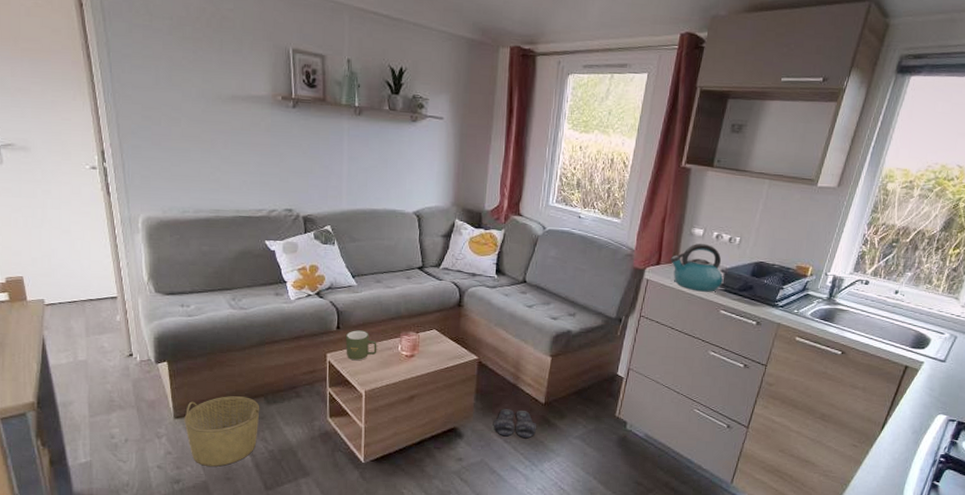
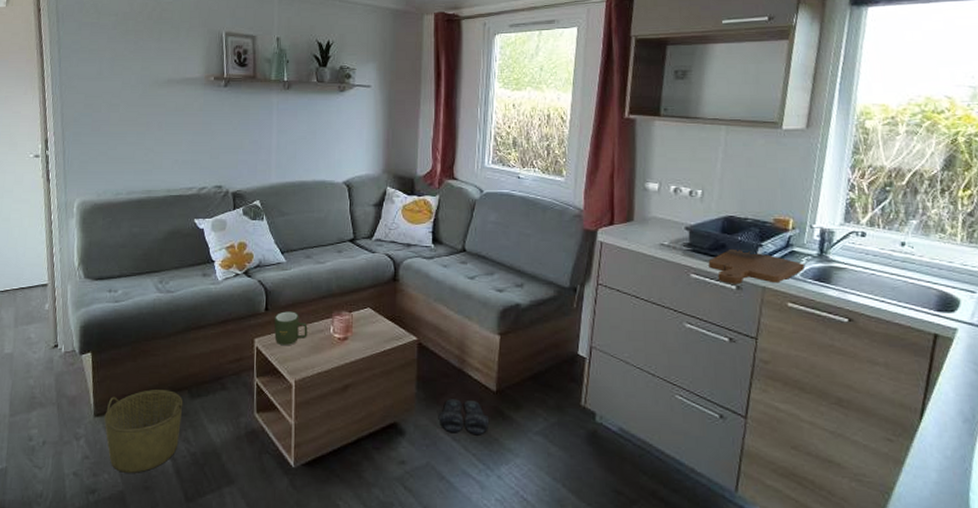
kettle: present [671,243,723,293] -> none [625,198,689,255]
cutting board: none [736,290,816,321] -> present [708,248,805,284]

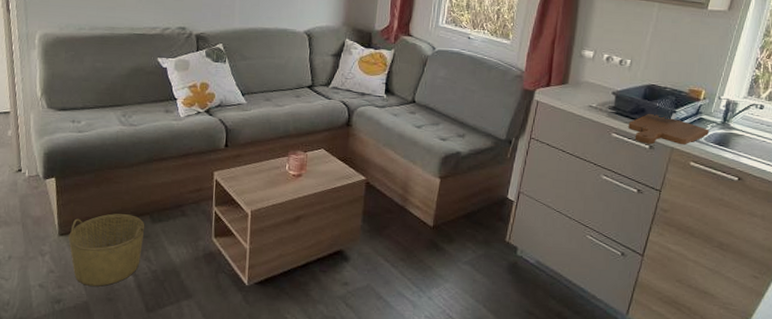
mug: present [274,311,308,346] -> none [233,148,265,180]
slippers: present [439,399,488,436] -> none [381,231,424,263]

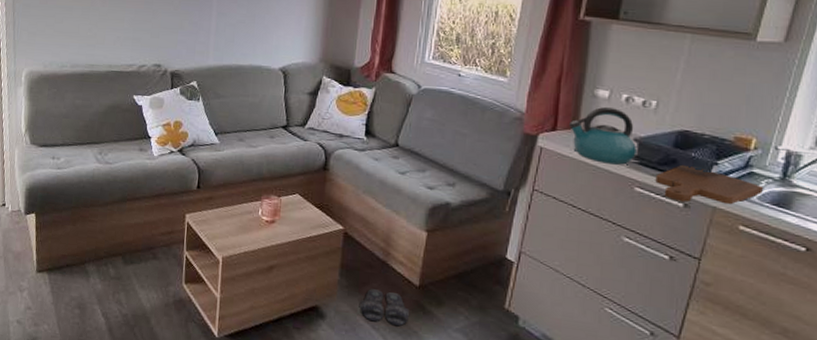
basket: present [68,213,145,287] -> none [45,252,118,327]
slippers: none [381,231,424,263] -> present [360,289,409,327]
kettle: none [561,65,614,116] -> present [569,106,636,166]

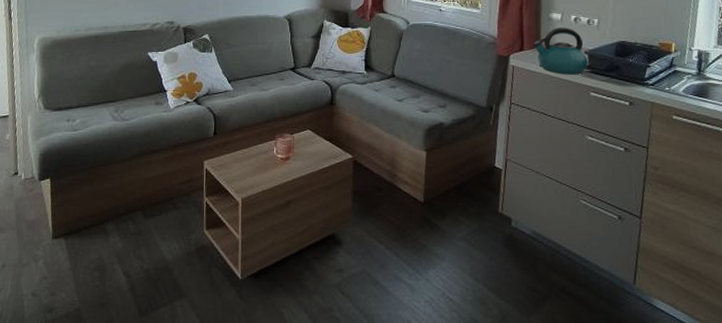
slippers: present [360,289,409,327] -> none [373,210,417,243]
cutting board: present [655,164,764,205] -> none [605,69,687,101]

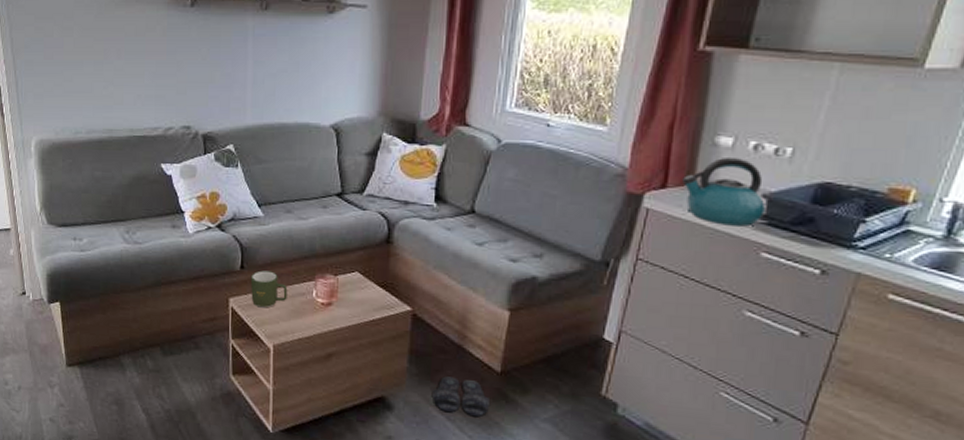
mug: none [222,135,253,167] -> present [250,270,288,308]
slippers: none [373,210,417,243] -> present [433,376,489,418]

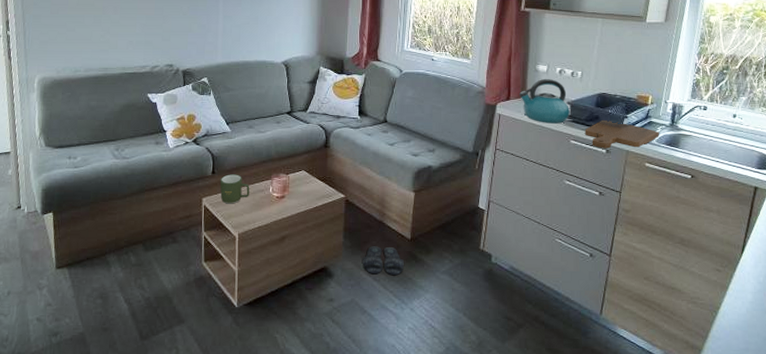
cutting board: none [787,223,923,270] -> present [585,119,660,149]

